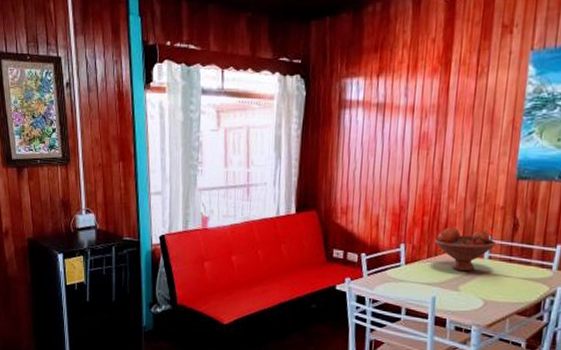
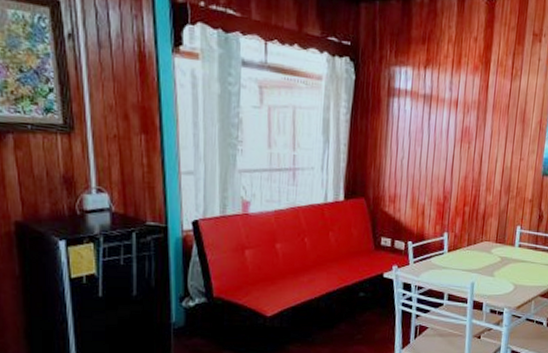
fruit bowl: present [434,227,496,272] -> none [473,217,525,259]

